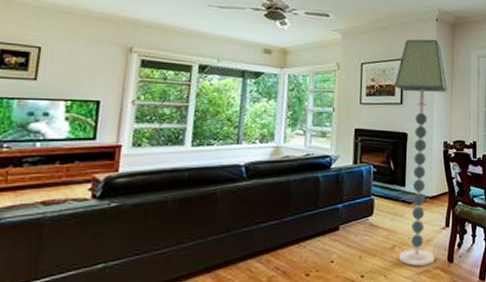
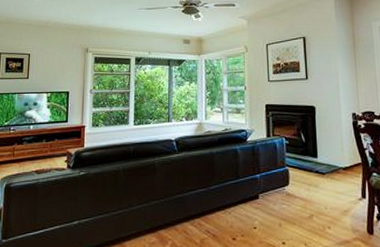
floor lamp: present [394,39,447,267] -> none [298,15,354,237]

